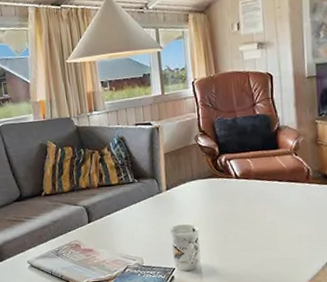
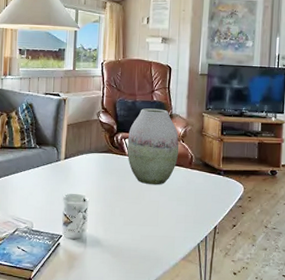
vase: none [232,122,293,206] -> present [127,108,179,185]

